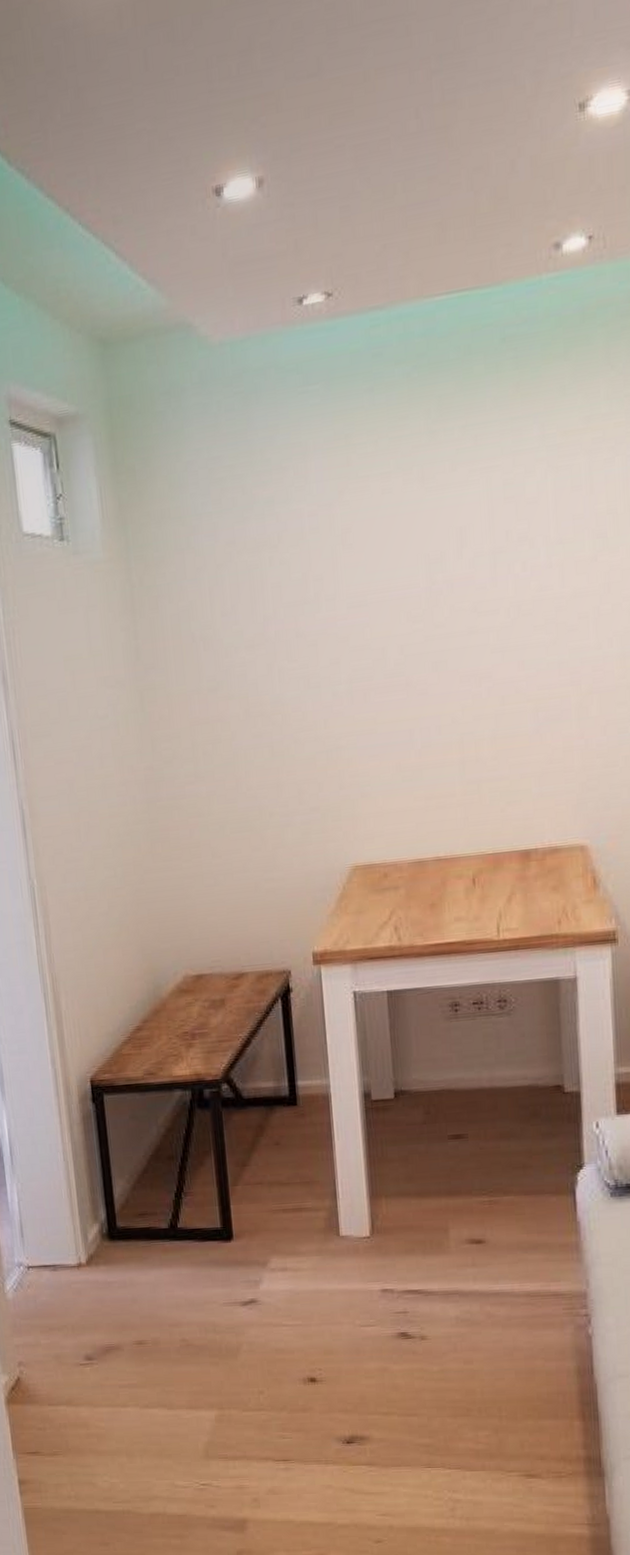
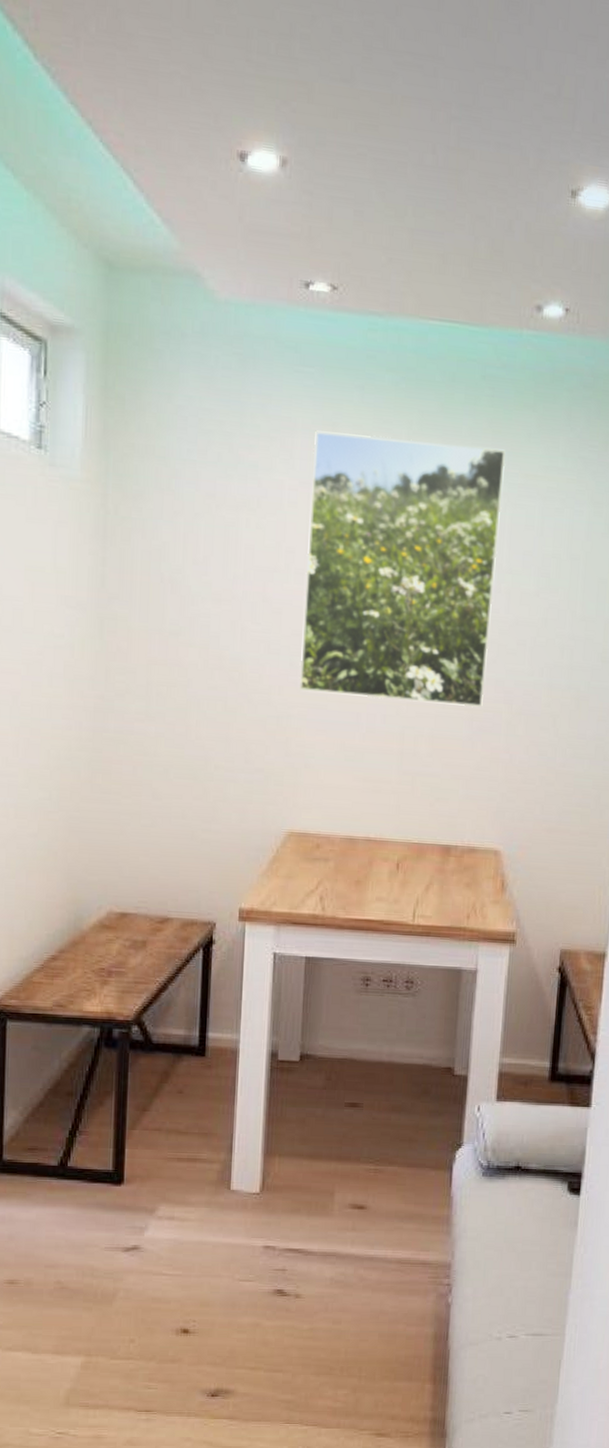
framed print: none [328,411,548,719] -> present [299,430,506,708]

